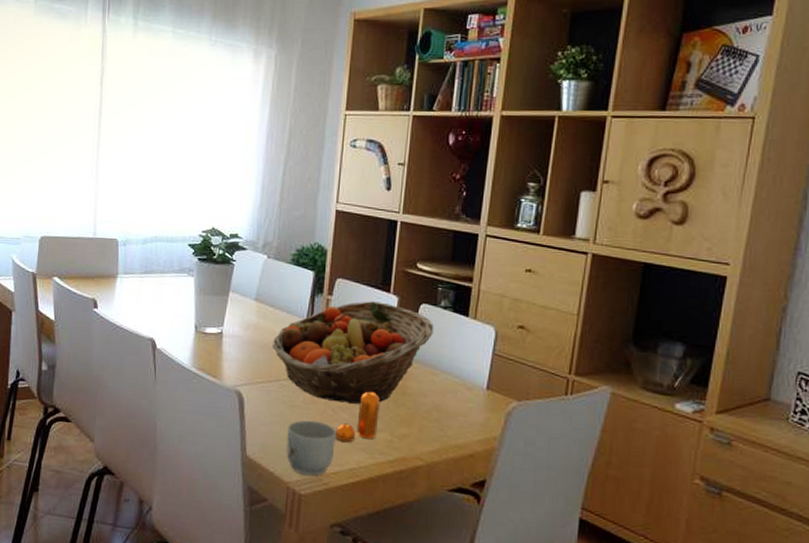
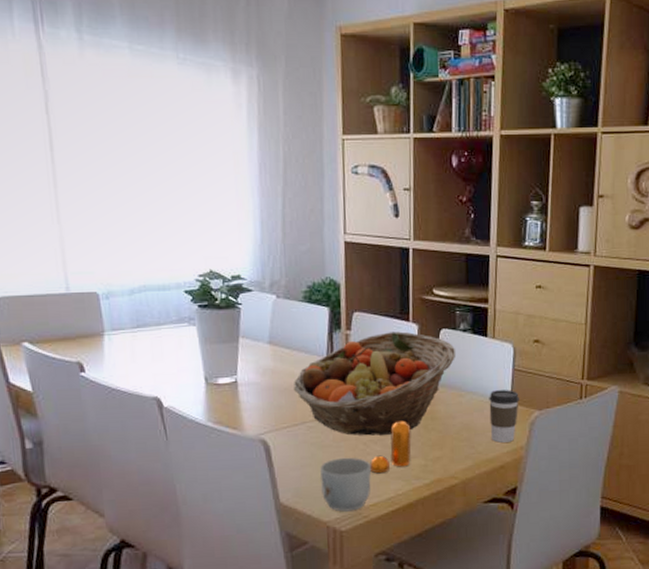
coffee cup: none [463,373,497,430] -> present [489,390,519,443]

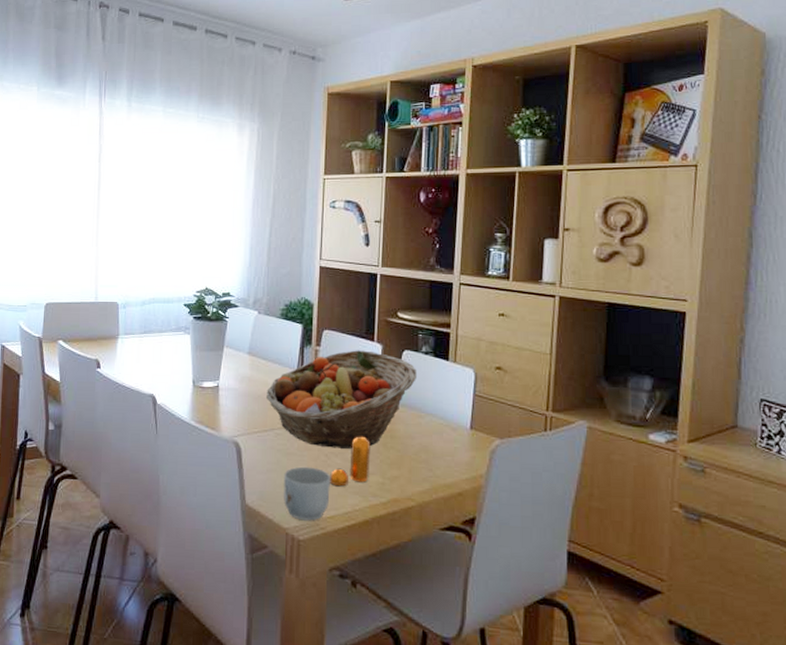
coffee cup: present [489,390,519,443] -> none [449,414,480,469]

